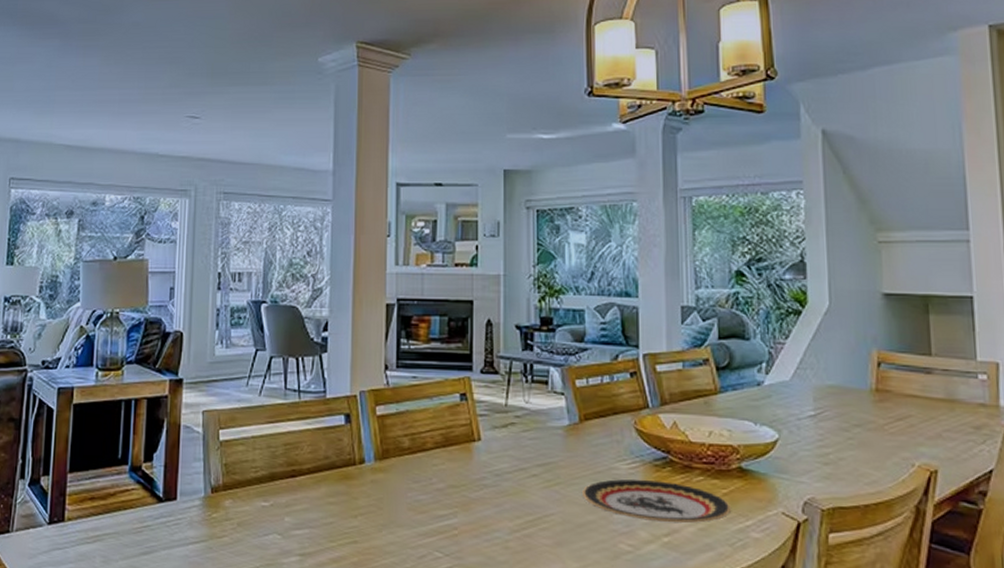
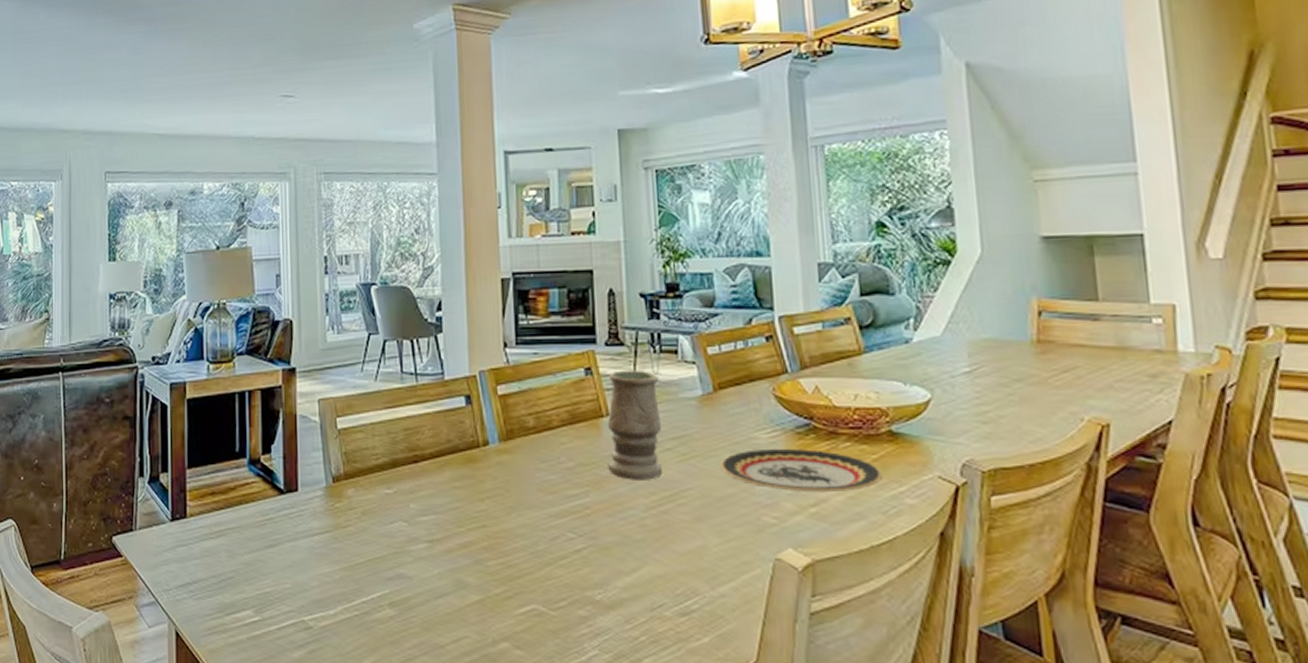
vase: none [477,397,530,504] -> present [608,370,662,480]

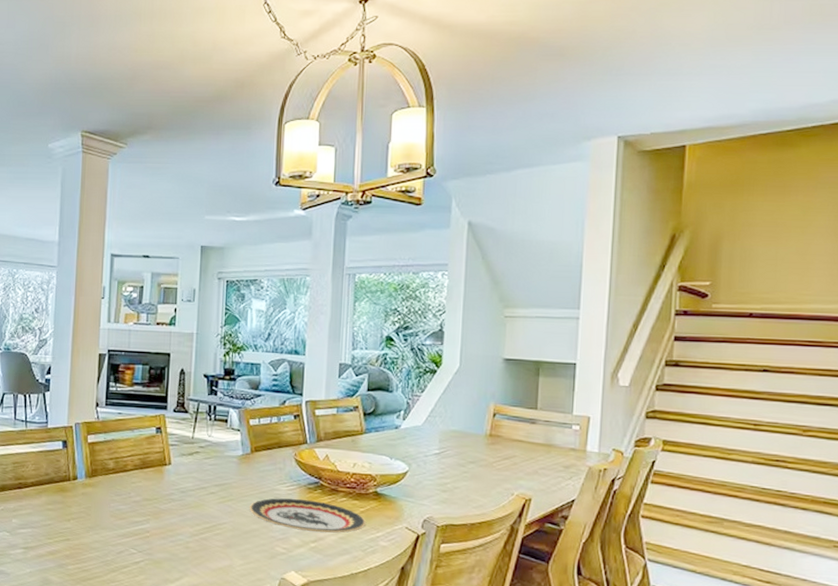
vase: present [608,370,662,480] -> none [166,431,211,515]

